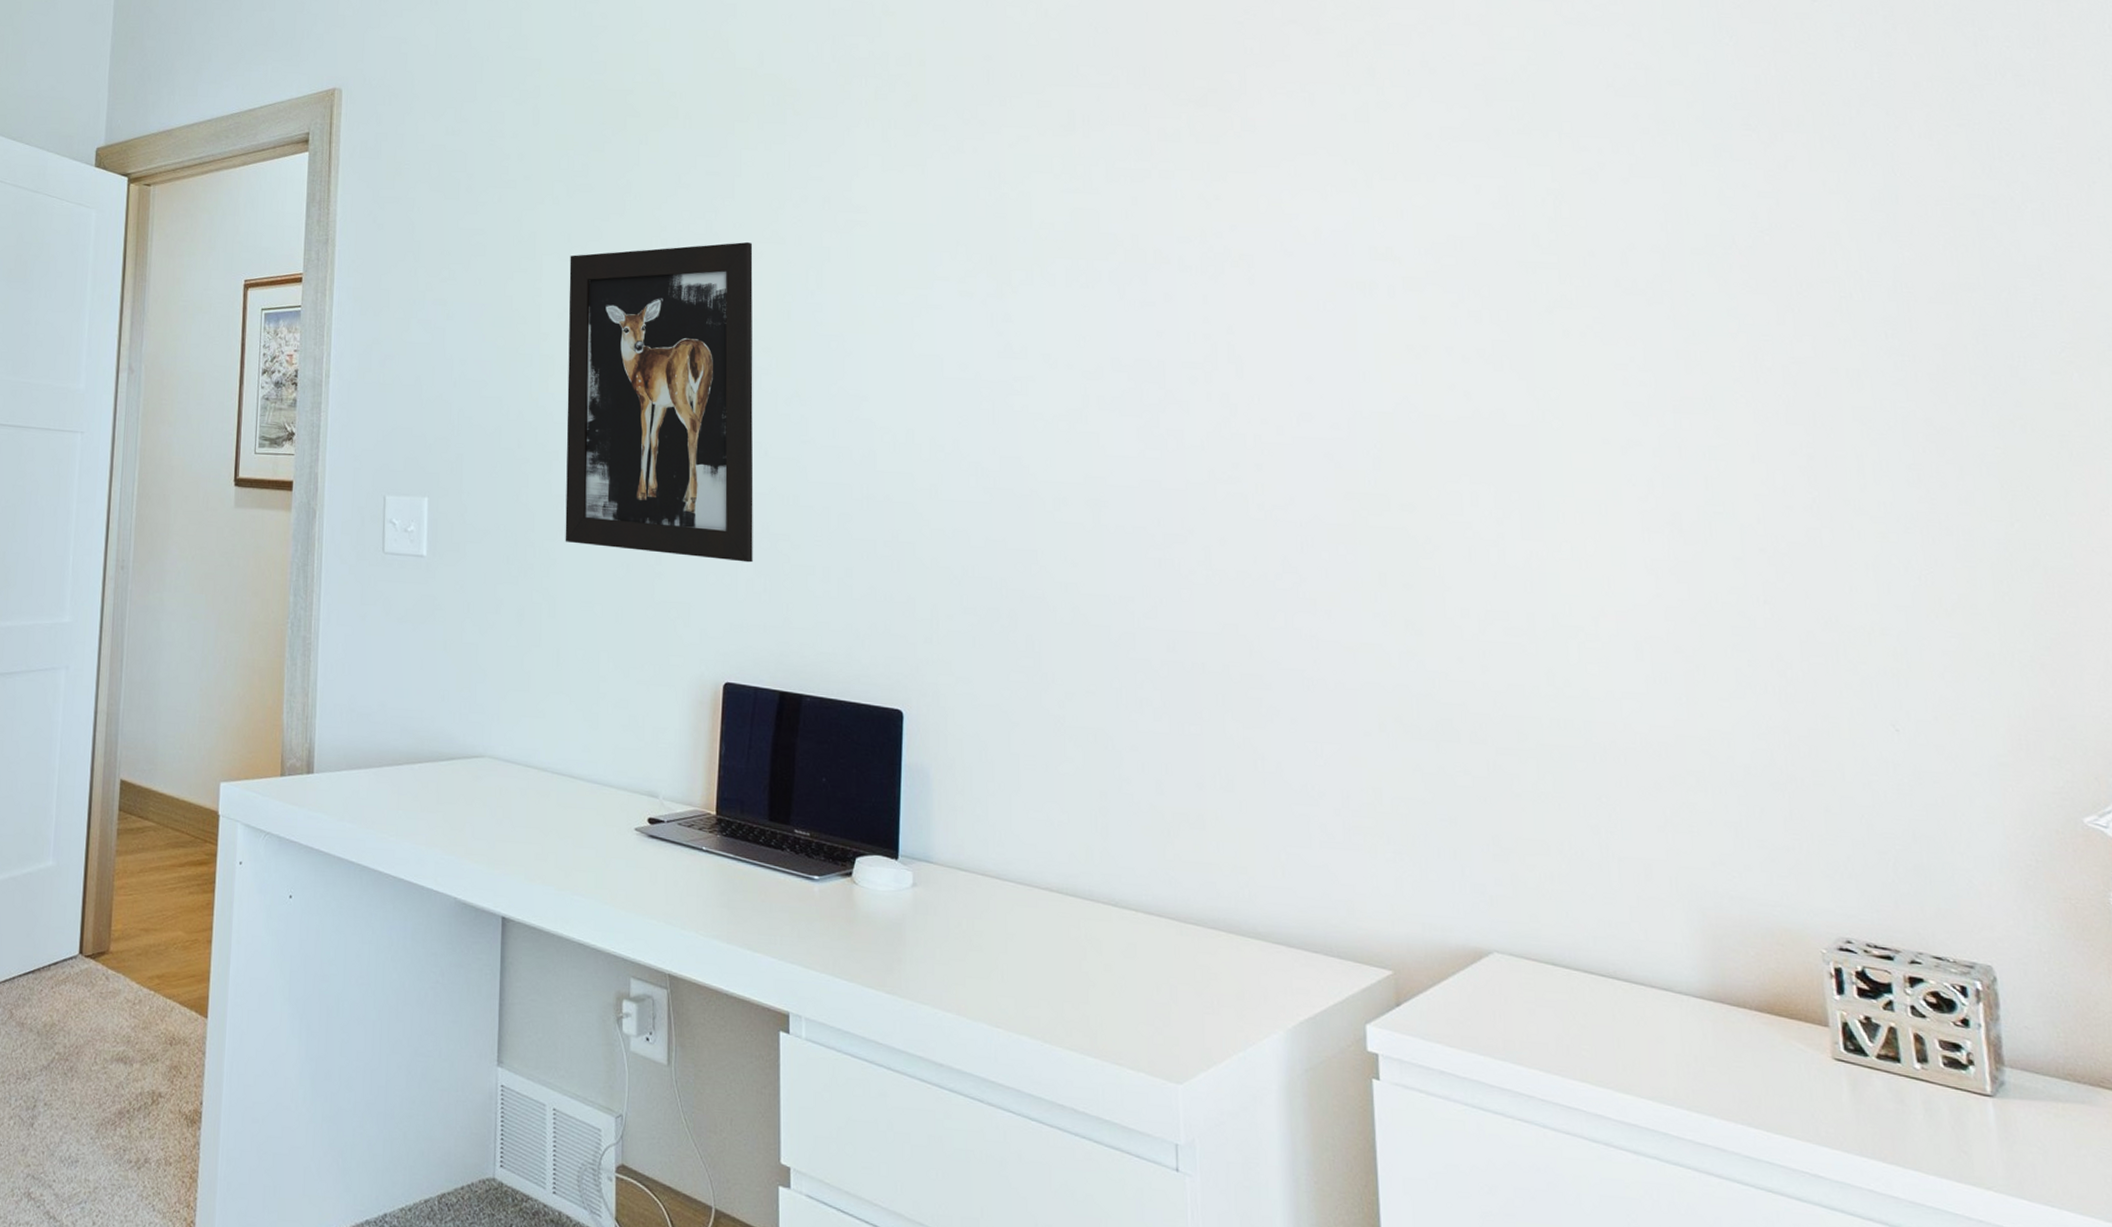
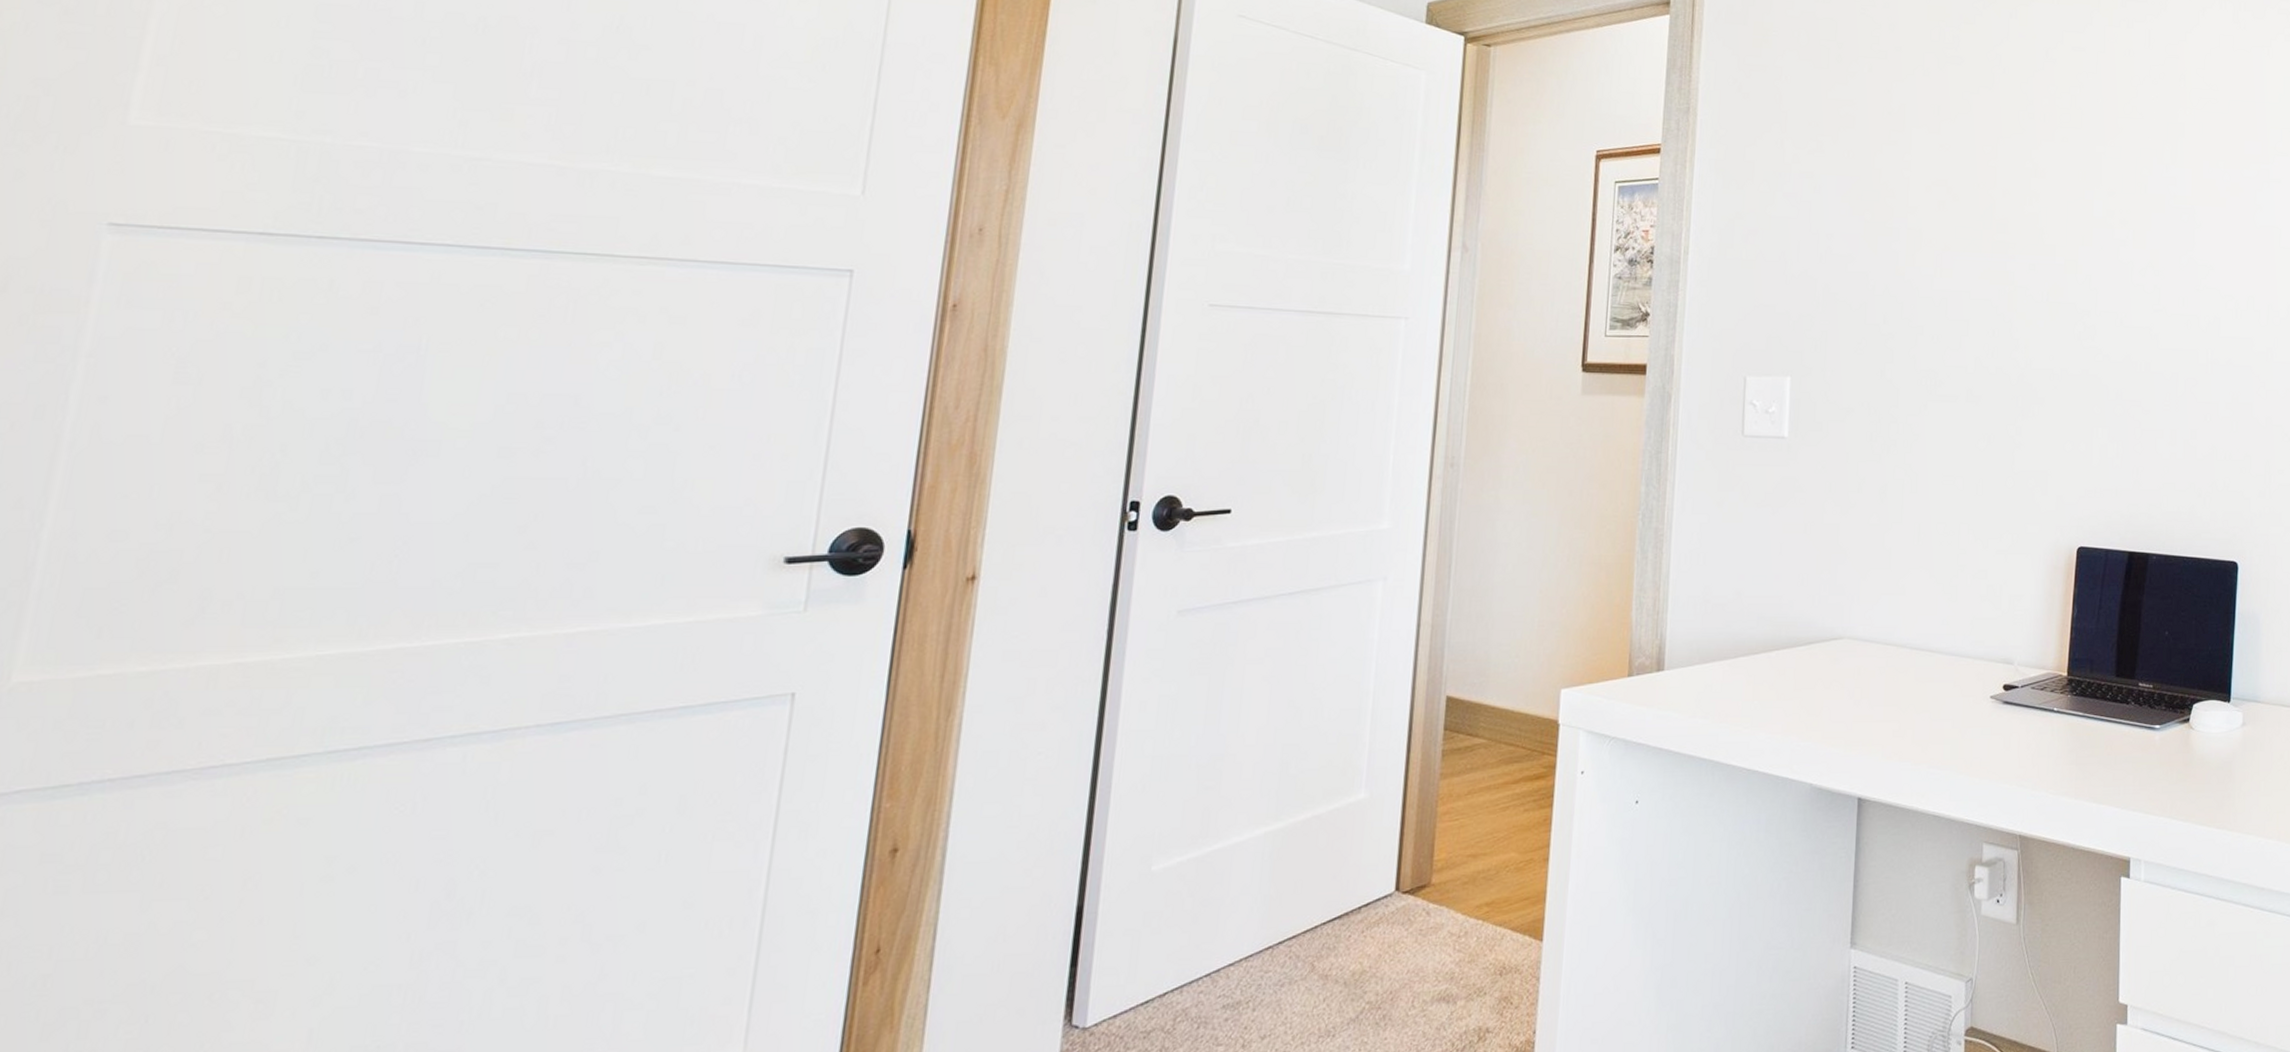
wall art: present [565,241,754,563] -> none [1928,116,2114,429]

